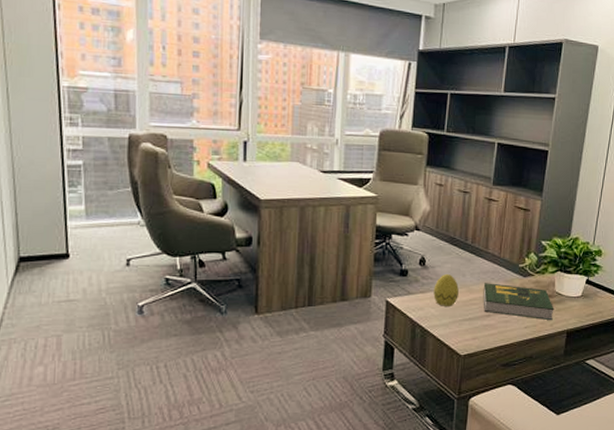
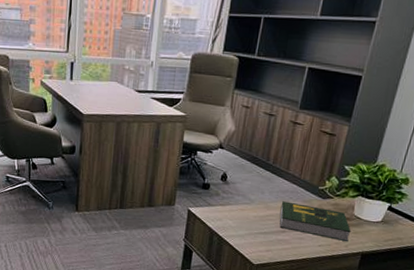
decorative egg: present [433,273,459,306] -> none [232,190,257,220]

